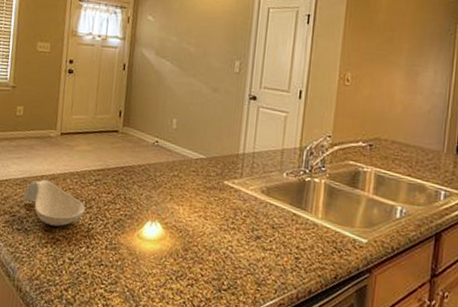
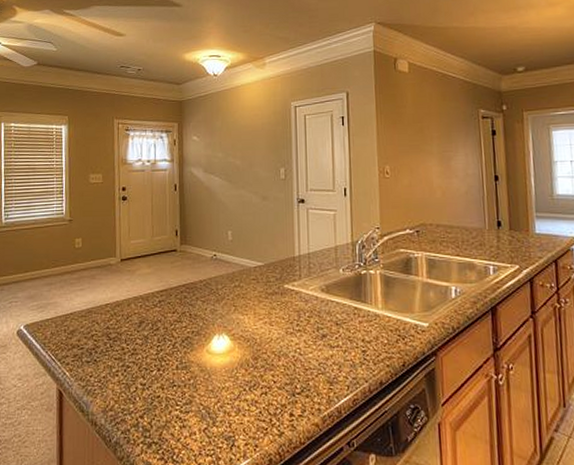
spoon rest: present [22,179,85,227] -> none [88,307,152,353]

